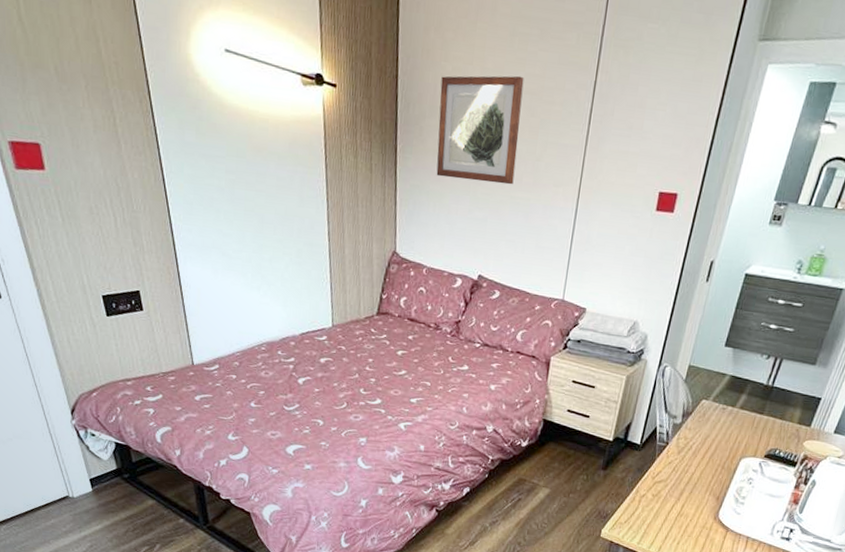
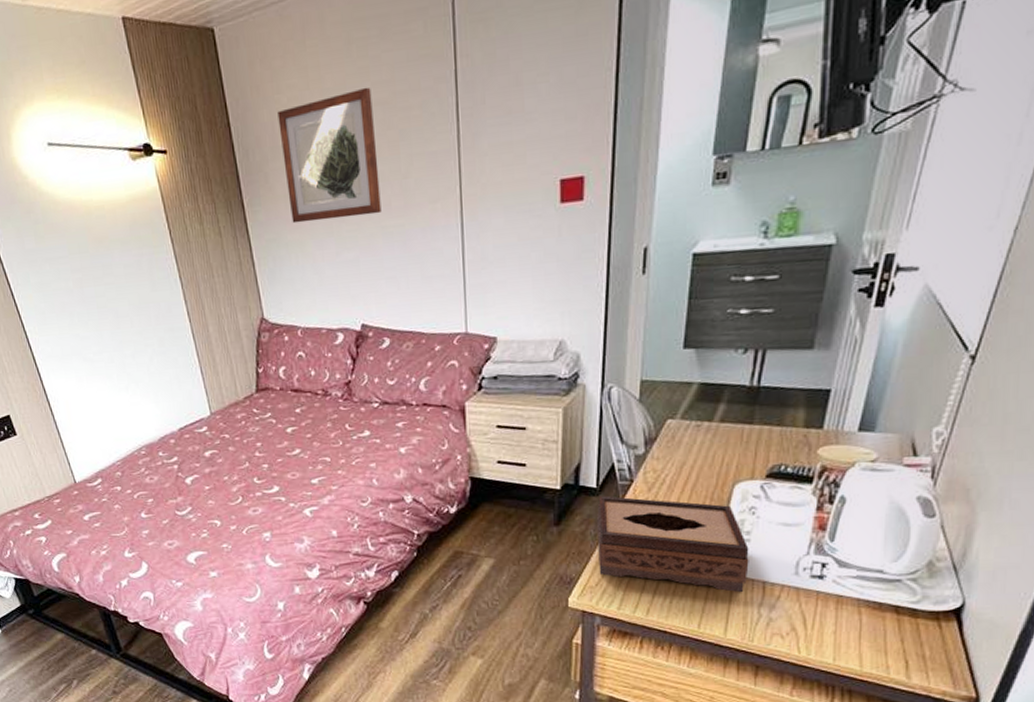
tissue box: none [629,451,742,542] -> present [597,496,749,592]

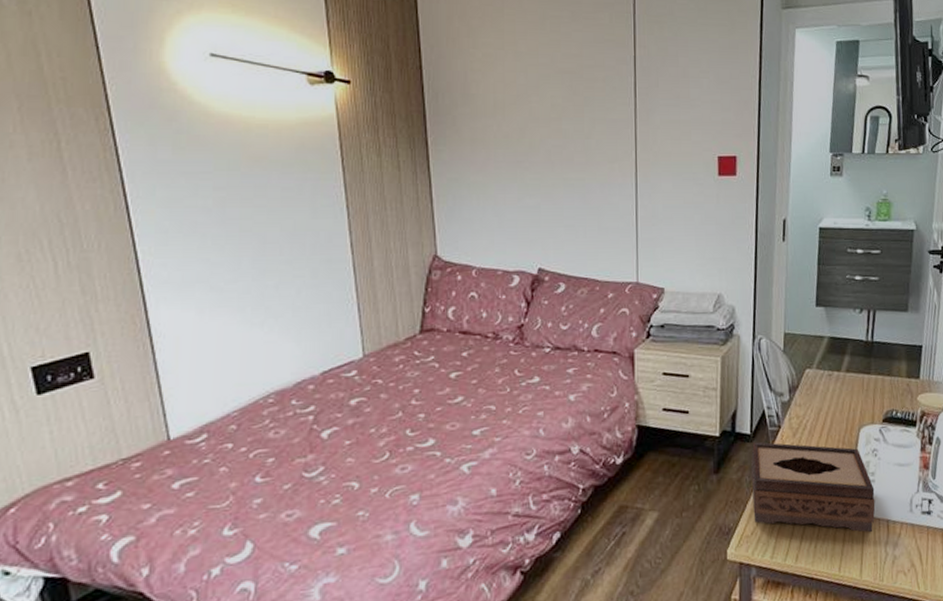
wall art: present [277,87,382,224] -> none [471,56,564,167]

